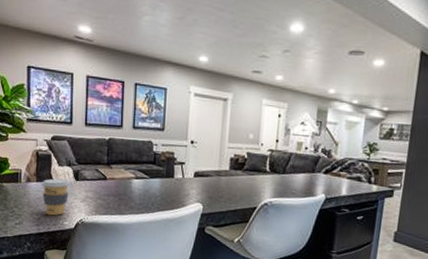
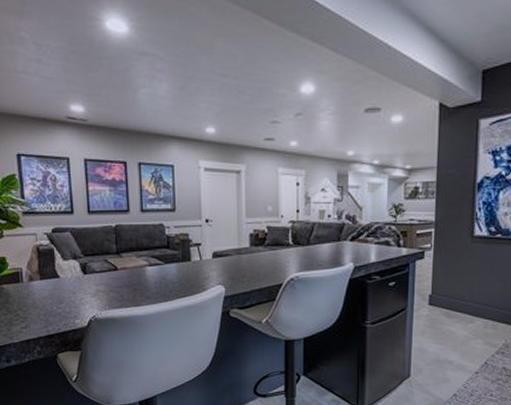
coffee cup: present [40,178,71,216] -> none [45,274,79,315]

